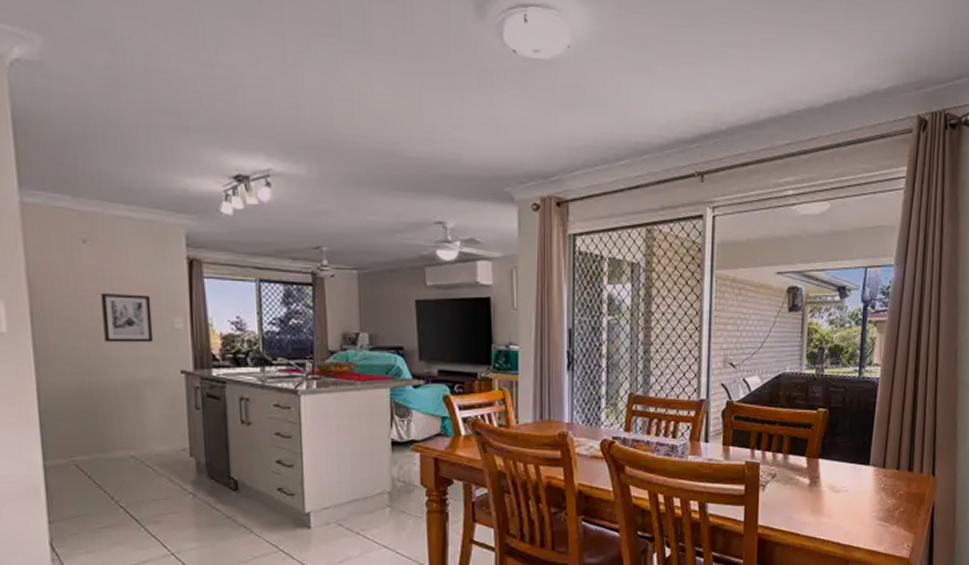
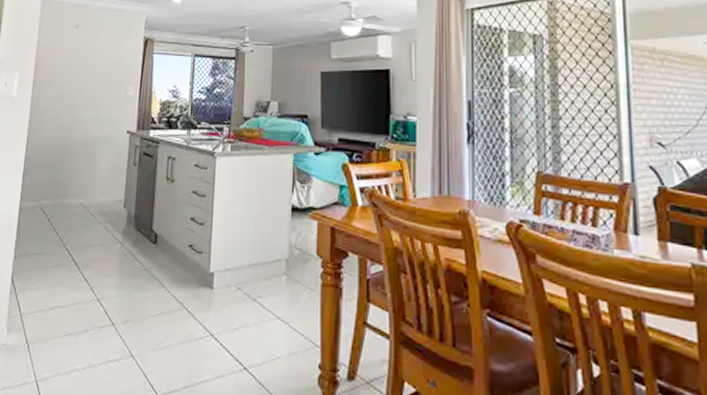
wall art: present [100,292,154,343] -> none [77,66,114,107]

